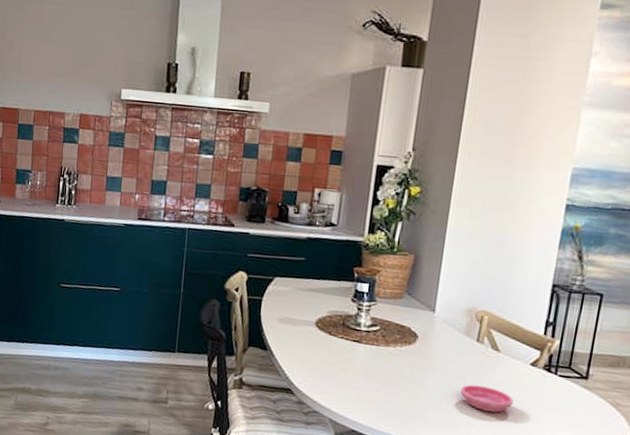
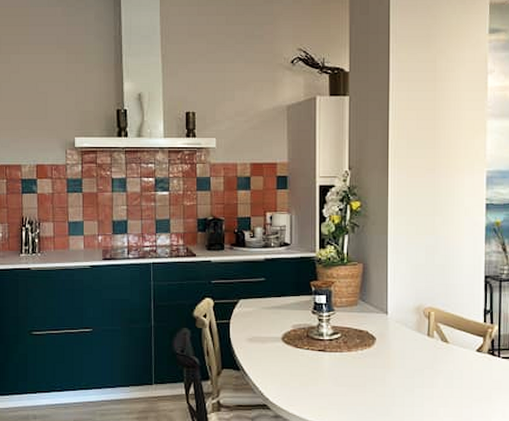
saucer: present [460,384,514,413] -> none [419,376,467,400]

